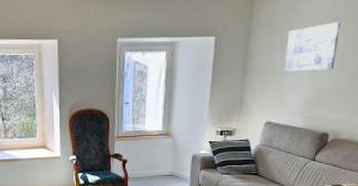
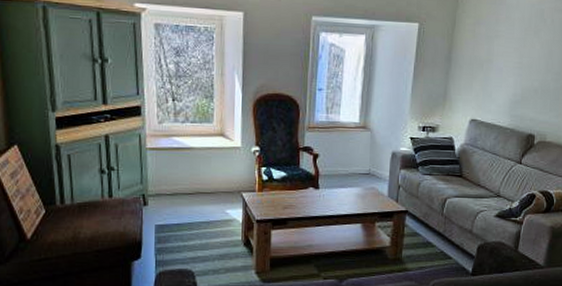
wall art: present [284,22,341,72] -> none [490,18,547,68]

